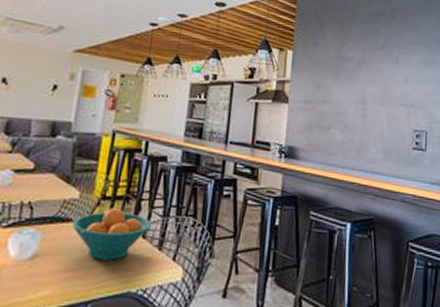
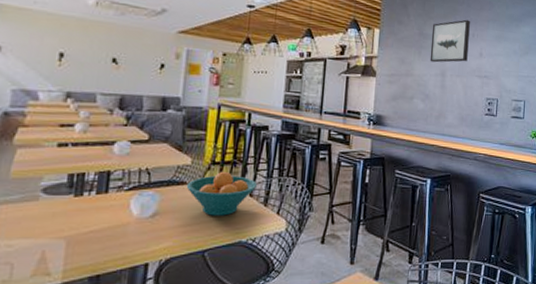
wall art: none [348,41,393,89] -> present [430,19,470,63]

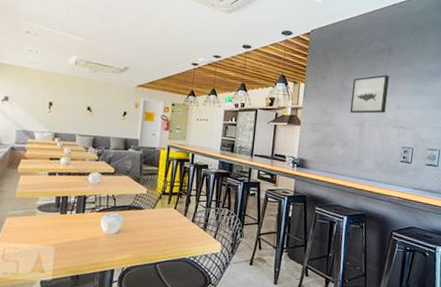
fruit bowl: present [186,171,257,216] -> none [142,200,198,237]

